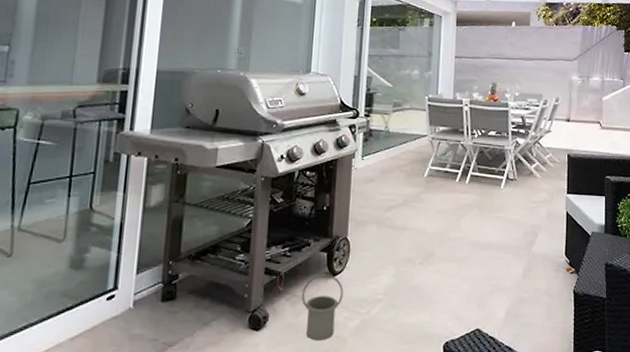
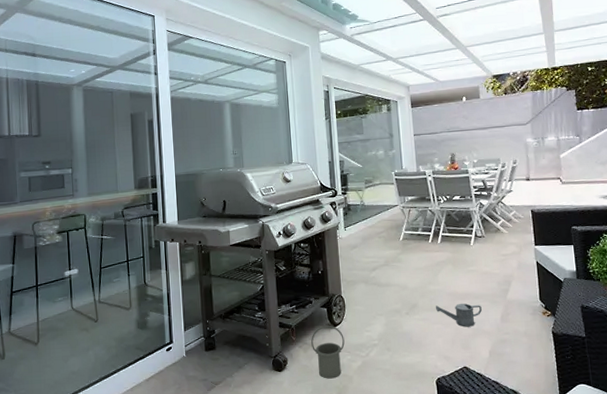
watering can: none [454,254,504,283] -> present [436,303,482,327]

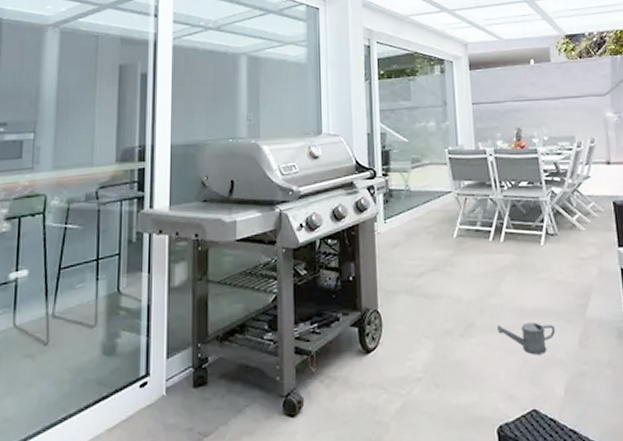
bucket: present [311,325,345,379] -> none [336,351,380,428]

